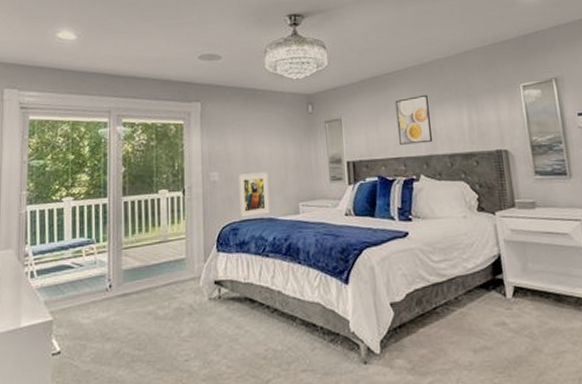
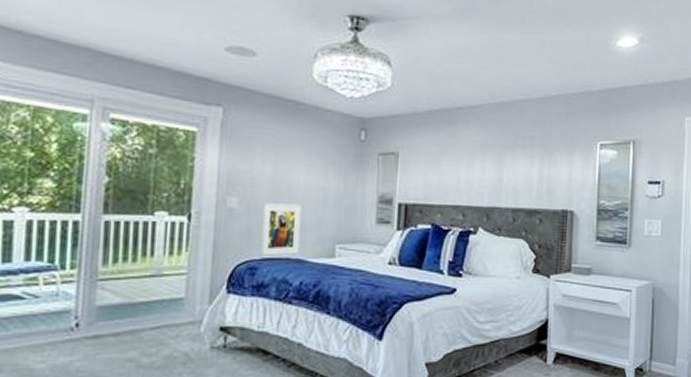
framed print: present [395,94,433,145] -> none [460,138,500,193]

